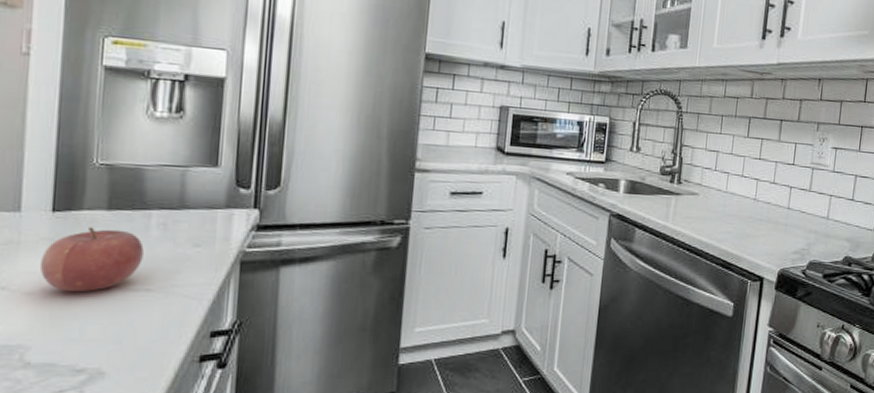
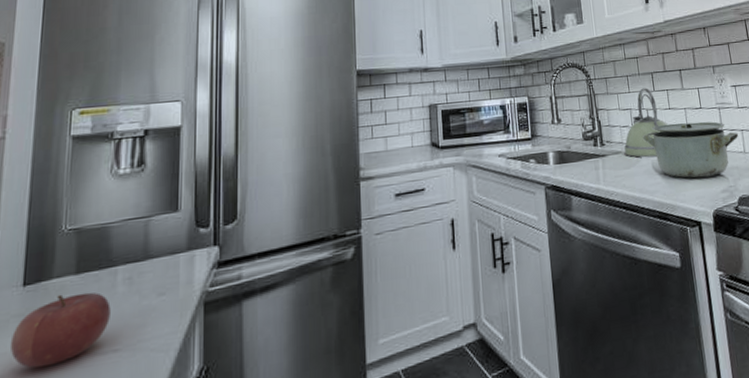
kettle: none [700,132,754,205] -> present [624,88,668,158]
saucepan: none [724,173,825,236] -> present [643,121,738,179]

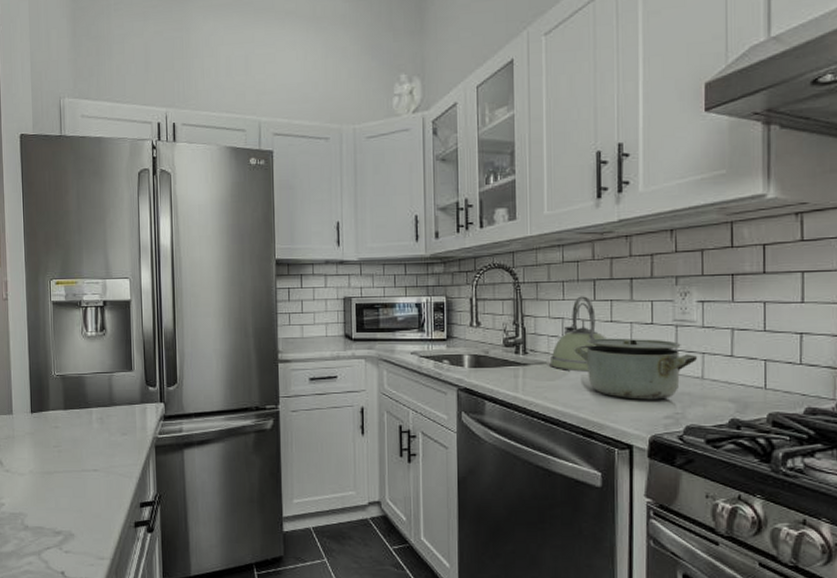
fruit: present [9,292,111,369] -> none [27,423,90,473]

